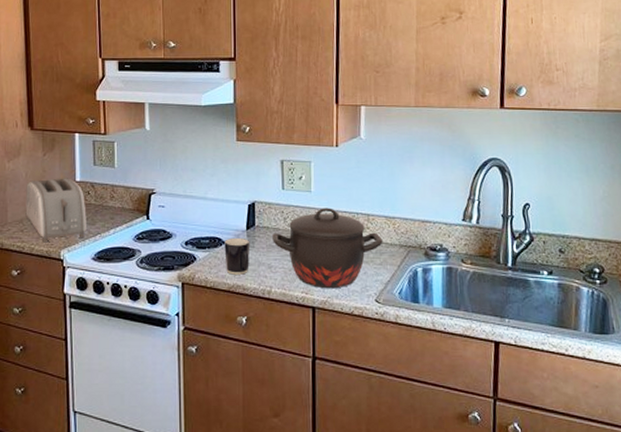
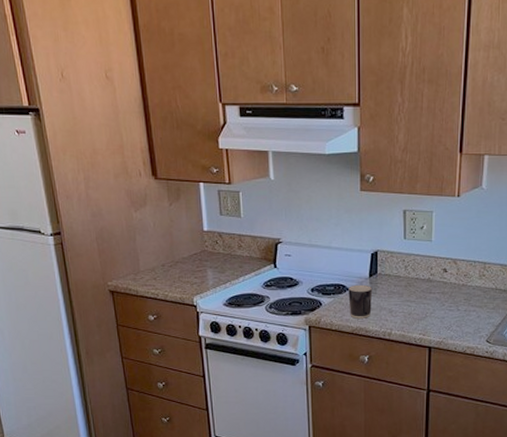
toaster: present [25,178,87,243] -> none [155,227,217,290]
cooking pot: present [272,208,383,289] -> none [394,256,497,331]

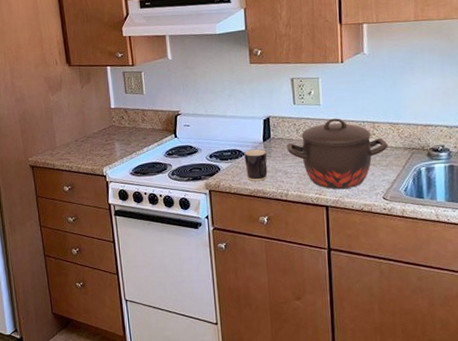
cooking pot: none [394,256,497,331] -> present [287,118,388,190]

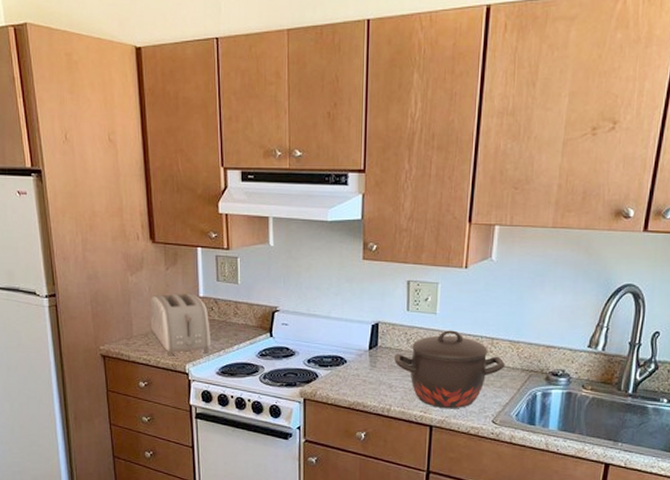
toaster: none [69,106,123,162] -> present [150,293,210,357]
mug: present [244,149,268,181] -> none [346,357,372,393]

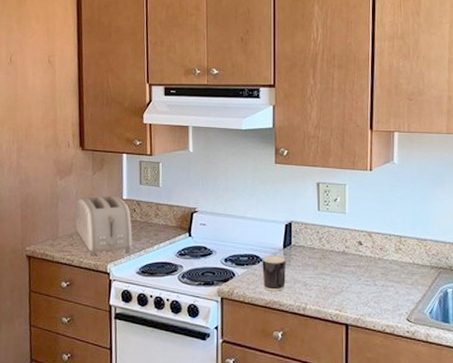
mug: none [346,357,372,393] -> present [262,255,287,291]
cooking pot: present [394,330,505,409] -> none [308,229,414,307]

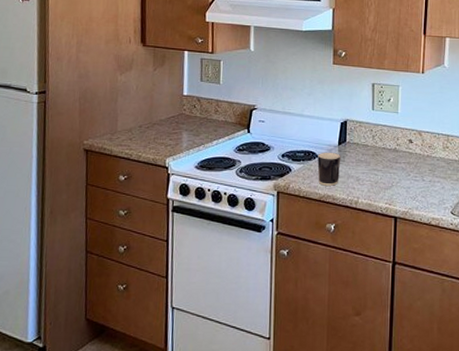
toaster: present [75,196,132,257] -> none [134,92,192,151]

